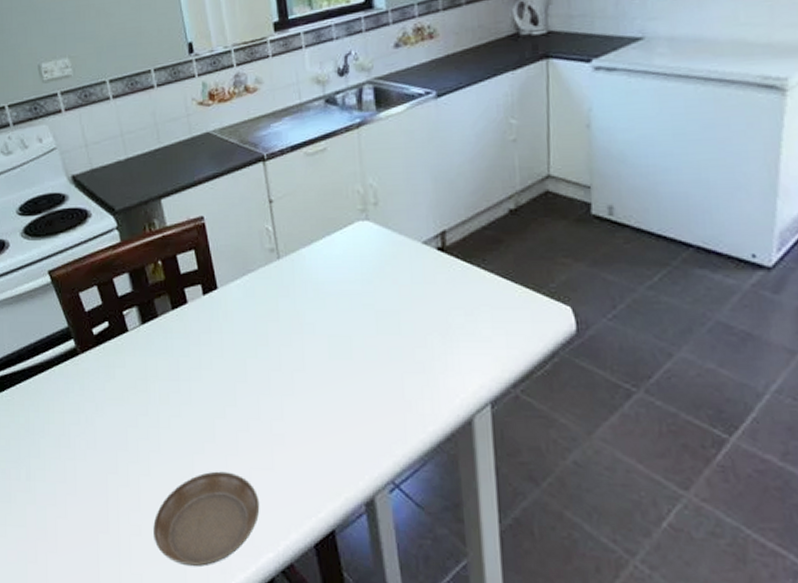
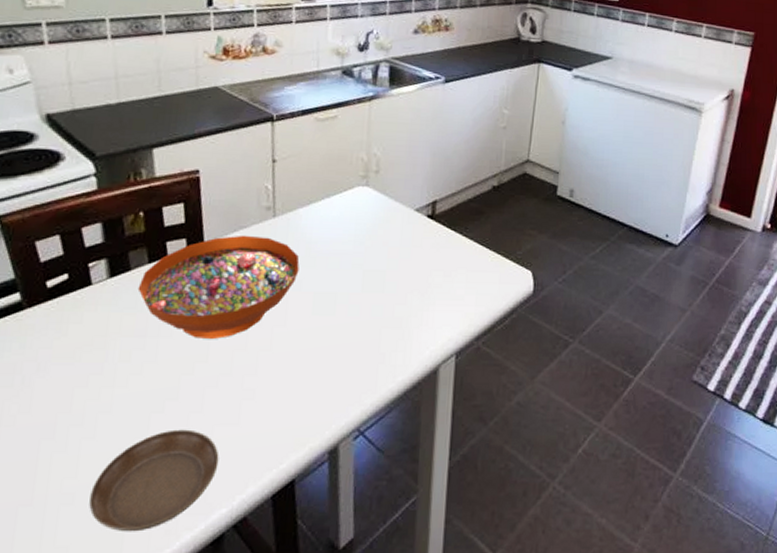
decorative bowl: none [166,278,310,383] -> present [138,235,300,339]

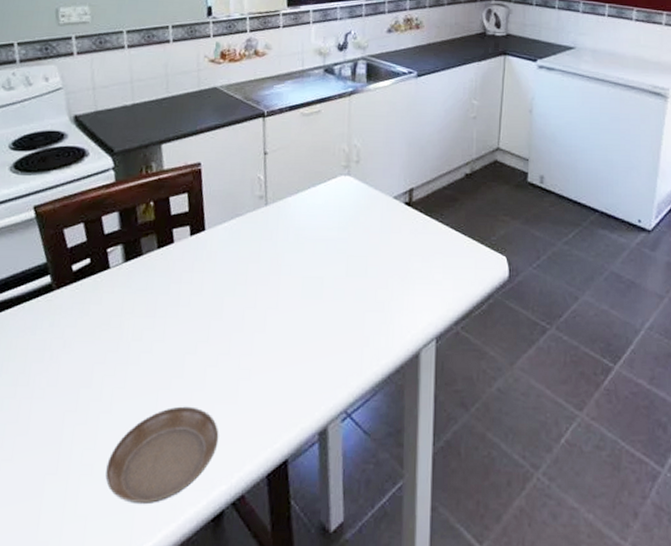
decorative bowl: present [138,235,300,339] -> none [148,222,289,320]

